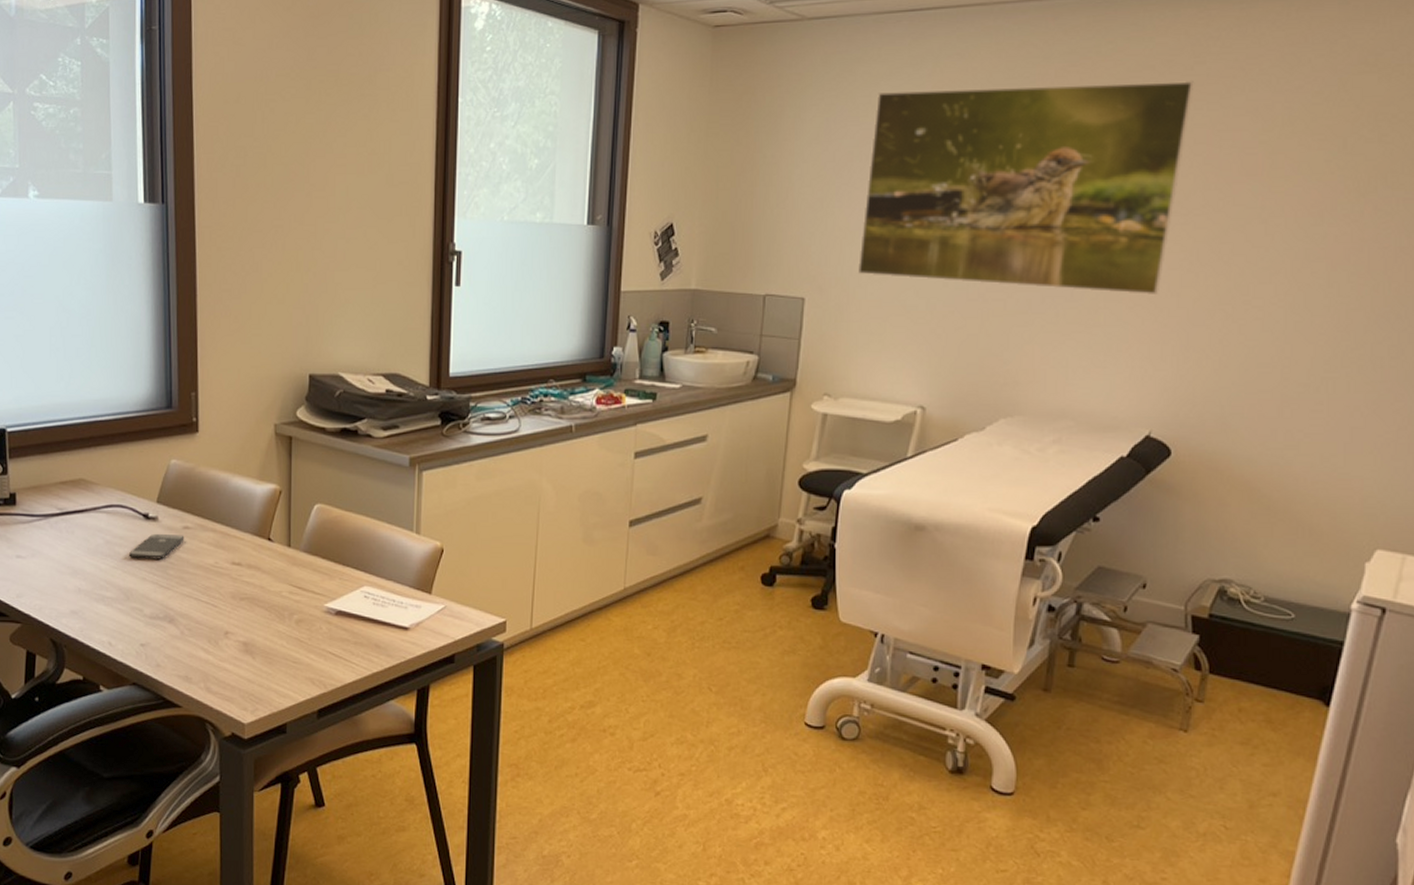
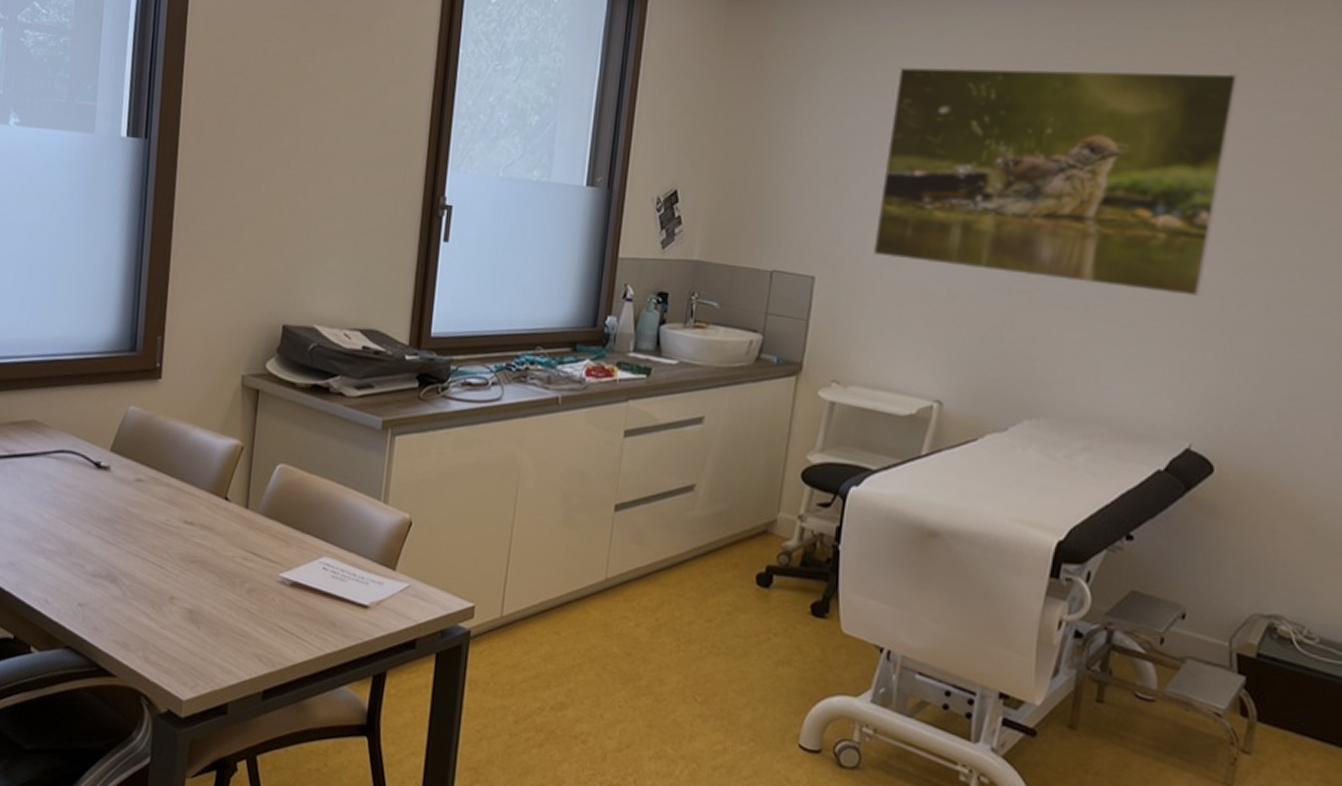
smartphone: present [129,533,185,560] -> none [76,484,137,513]

